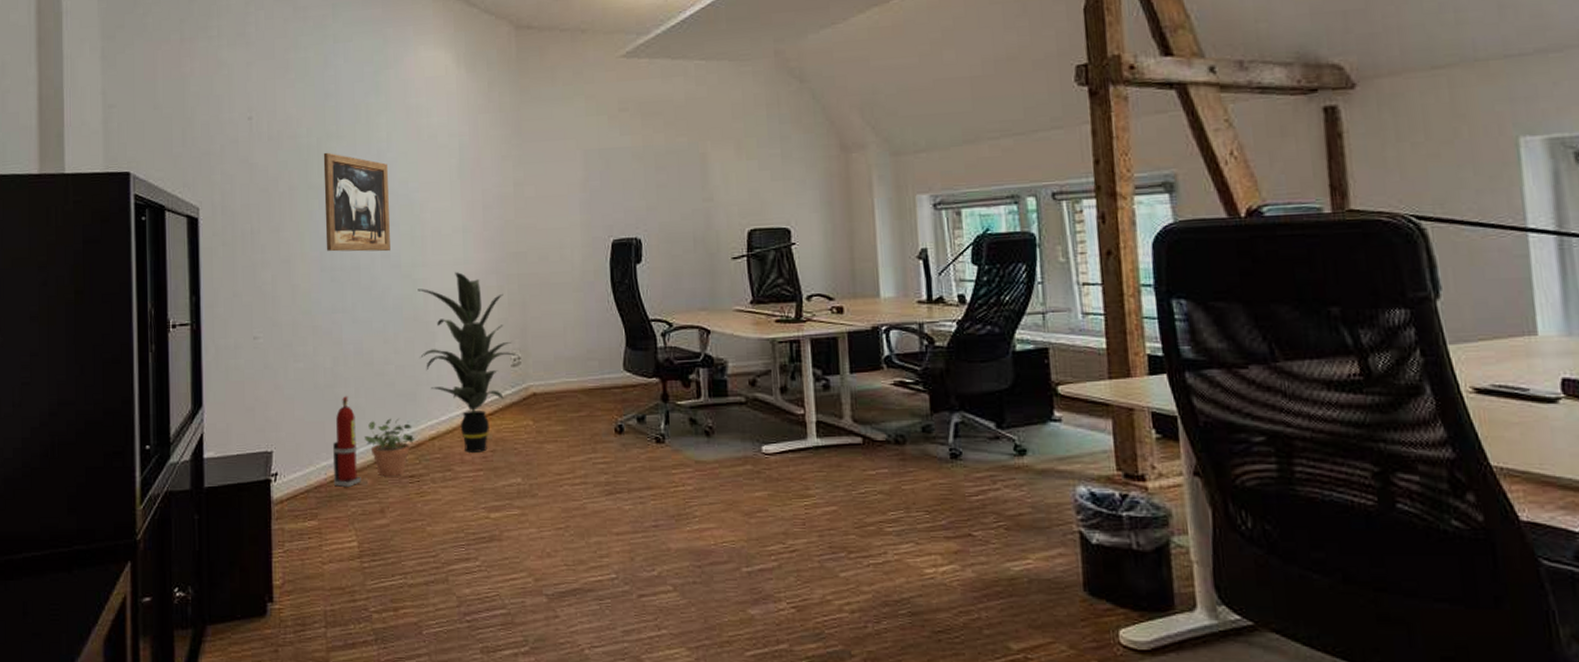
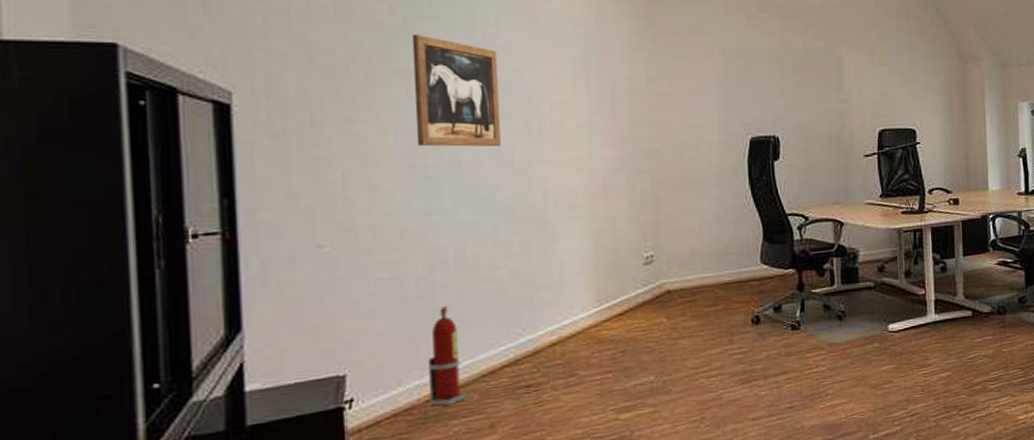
potted plant: present [364,418,417,477] -> none [468,326,534,390]
indoor plant: present [418,272,520,452] -> none [534,169,653,356]

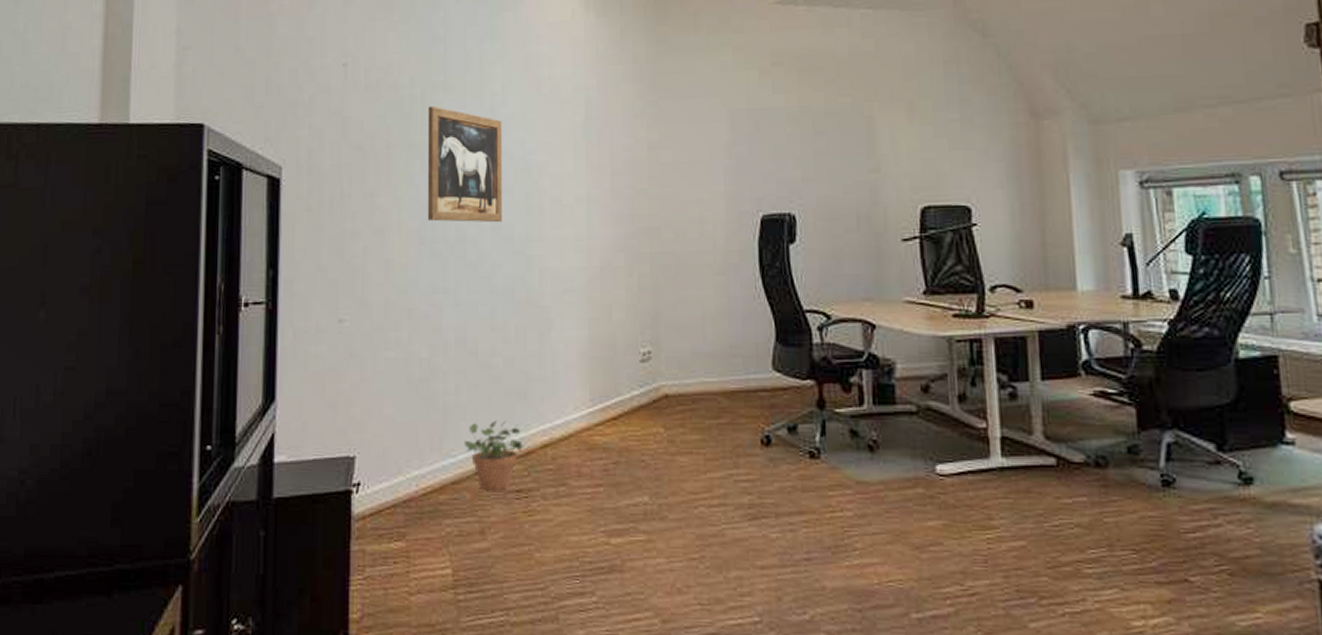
fire extinguisher: present [427,306,466,406] -> none [425,393,459,502]
potted plant: none [468,326,534,390] -> present [463,420,526,491]

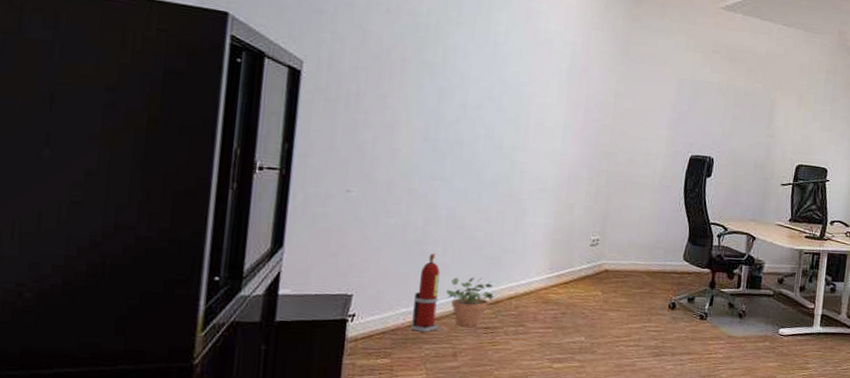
fire extinguisher: none [425,393,459,502] -> present [410,253,440,332]
wall art: present [427,105,502,223] -> none [432,34,502,133]

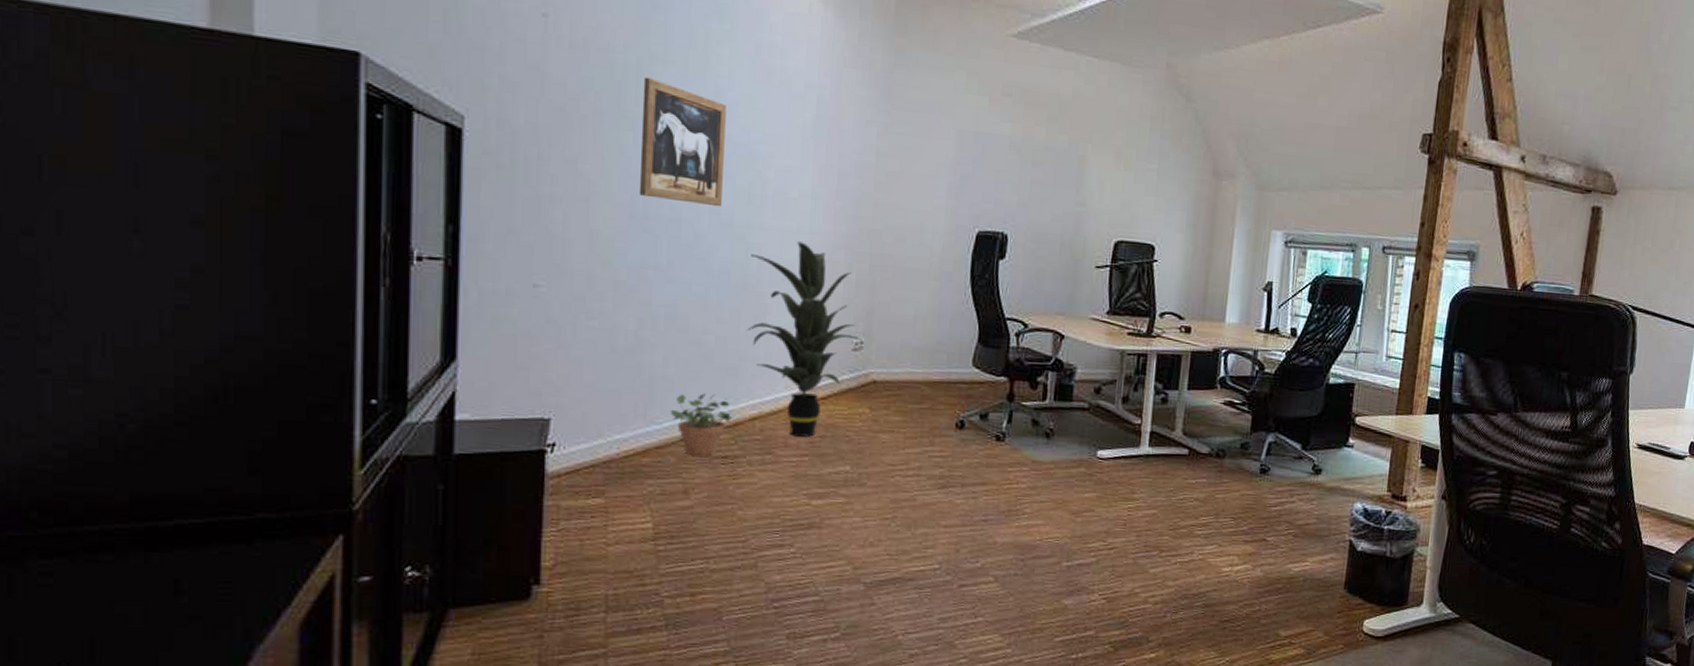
fire extinguisher: present [410,253,440,332] -> none [627,364,663,464]
wall art: none [432,34,502,133] -> present [638,76,726,207]
indoor plant: none [509,161,599,313] -> present [747,241,863,437]

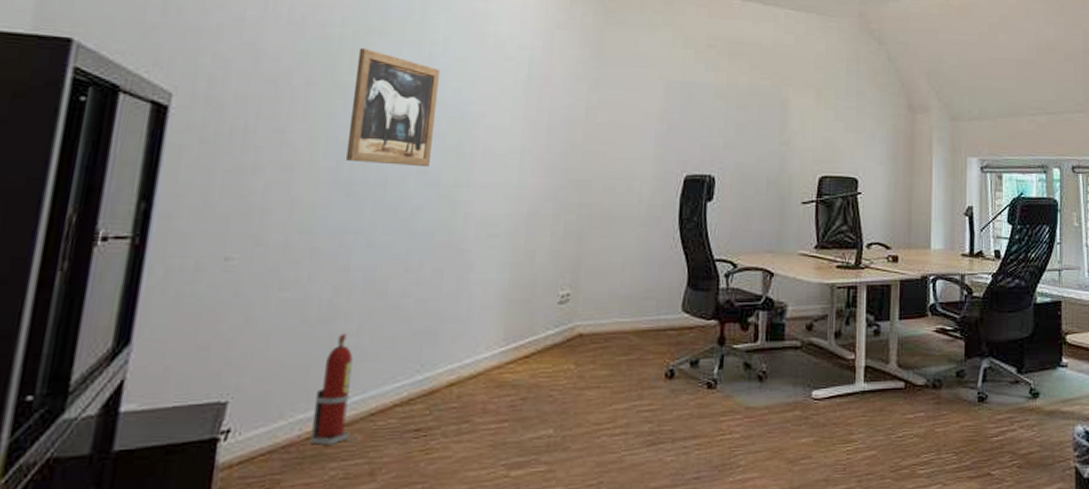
fire extinguisher: none [627,364,663,464] -> present [309,334,353,445]
potted plant: present [670,393,734,456] -> none [360,360,431,431]
indoor plant: present [747,241,863,437] -> none [449,197,569,401]

